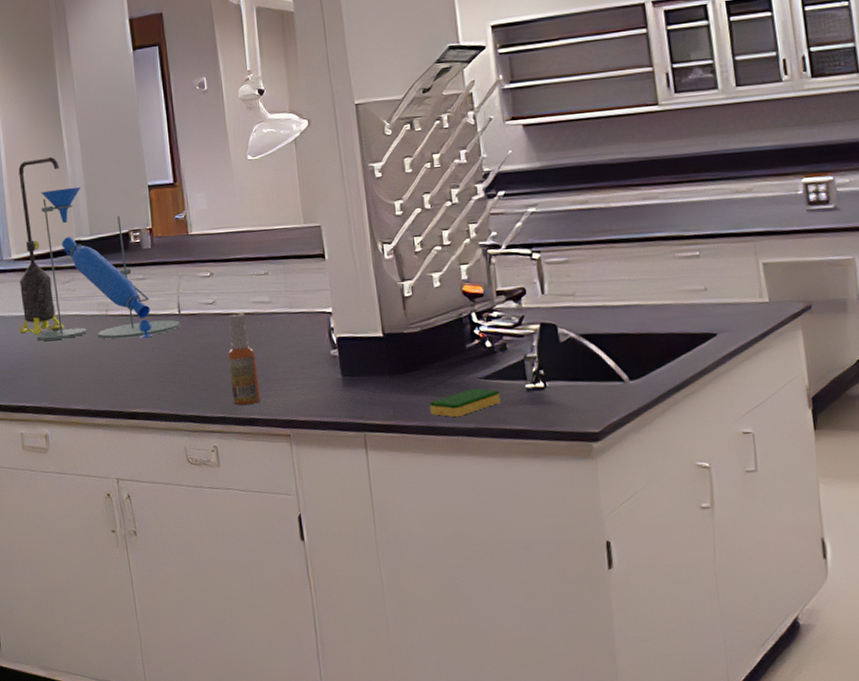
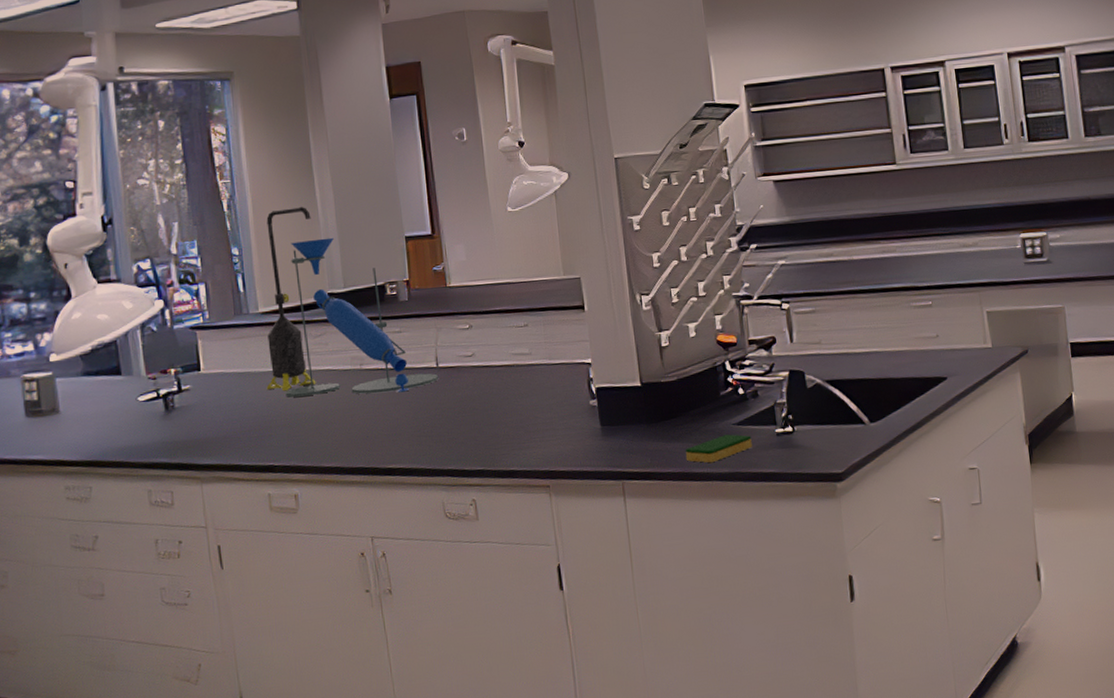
spray bottle: present [227,312,262,405] -> none [486,364,521,457]

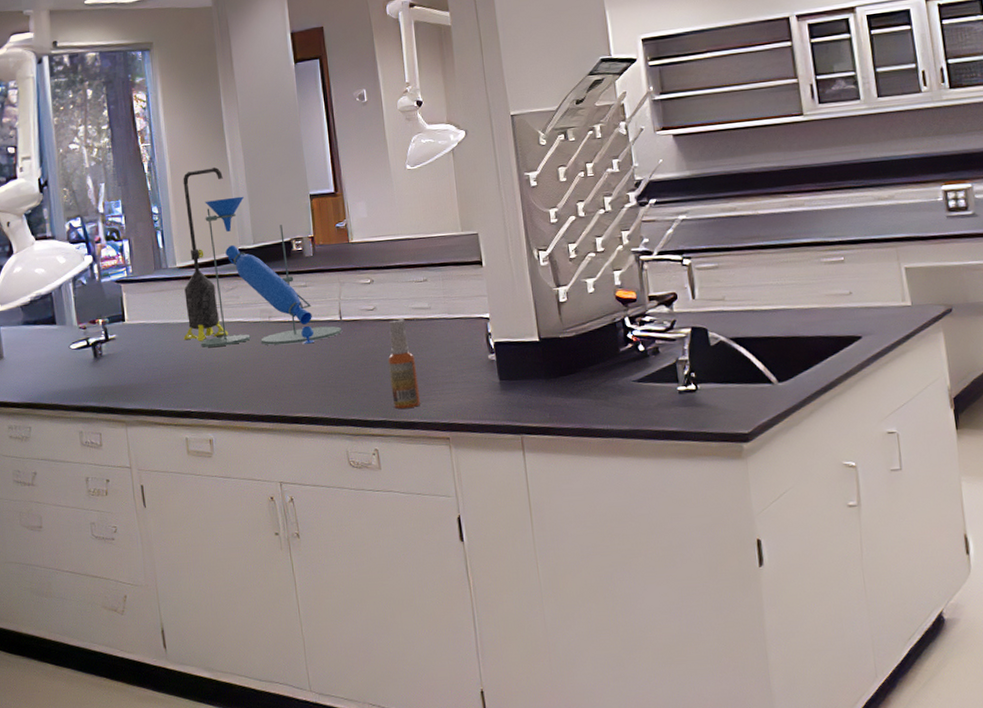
spray bottle: none [486,364,521,457] -> present [387,318,421,409]
dish sponge: present [685,434,752,463] -> none [584,391,654,420]

